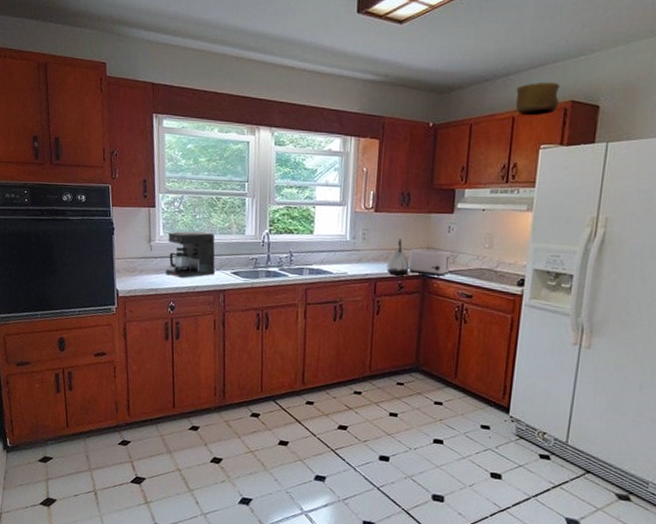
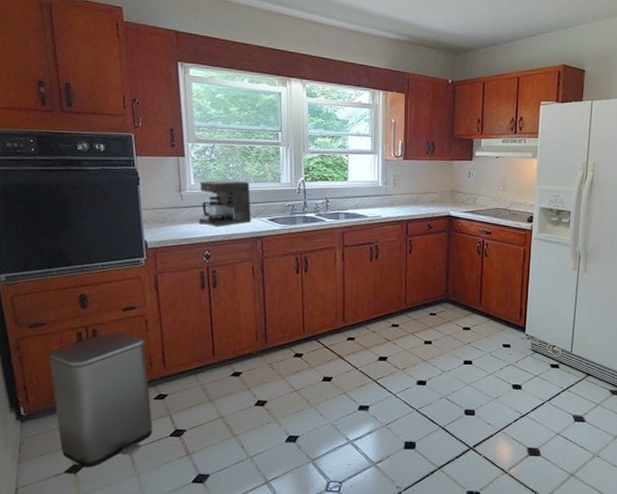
pedal bin: none [31,375,116,503] -> present [49,331,152,468]
kettle: present [386,239,410,276] -> none [416,184,437,217]
toaster: present [408,248,452,276] -> none [435,192,472,216]
basket: present [515,82,560,116] -> none [519,48,554,77]

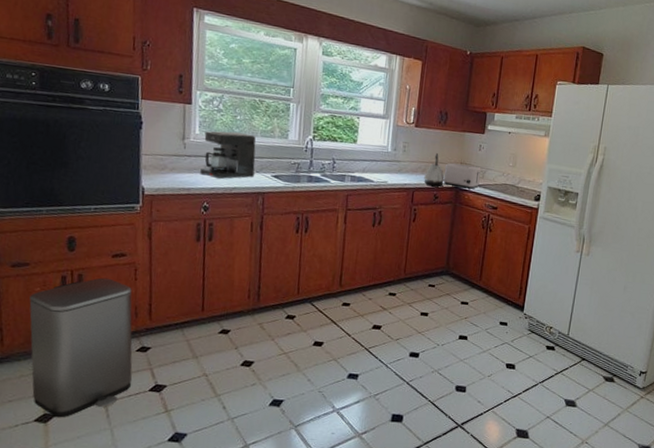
kettle: none [416,184,437,217] -> present [424,153,445,187]
toaster: none [435,192,472,216] -> present [443,162,481,189]

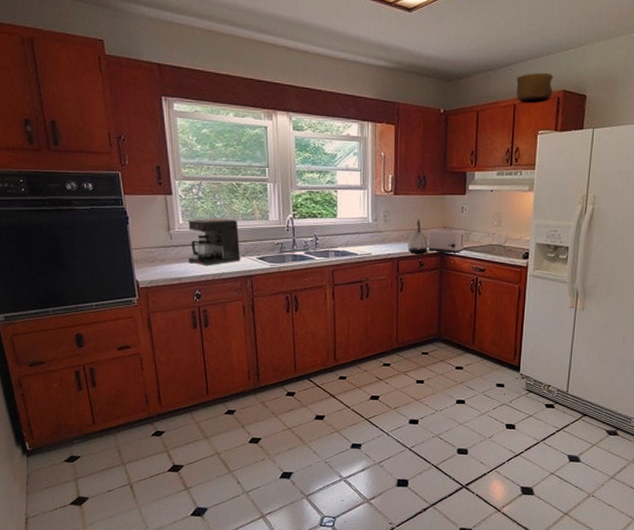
pedal bin: present [29,277,133,418] -> none [50,370,151,500]
basket: none [539,27,575,57] -> present [516,72,554,104]

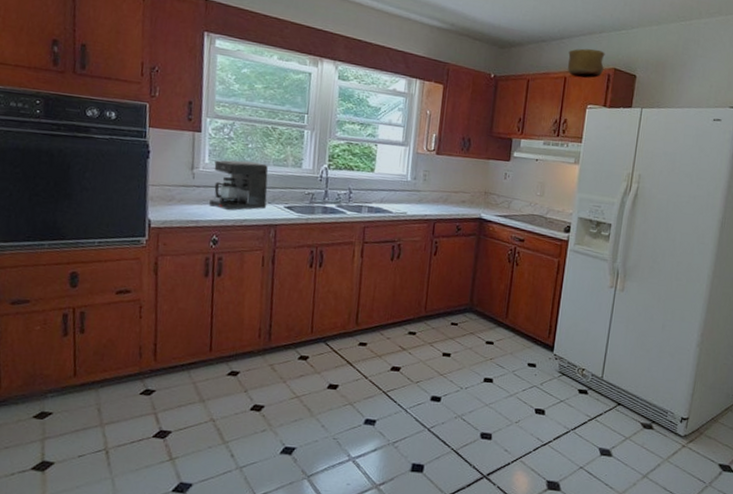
kettle: present [408,220,428,254] -> none [445,182,468,218]
toaster: present [427,228,465,253] -> none [466,192,507,220]

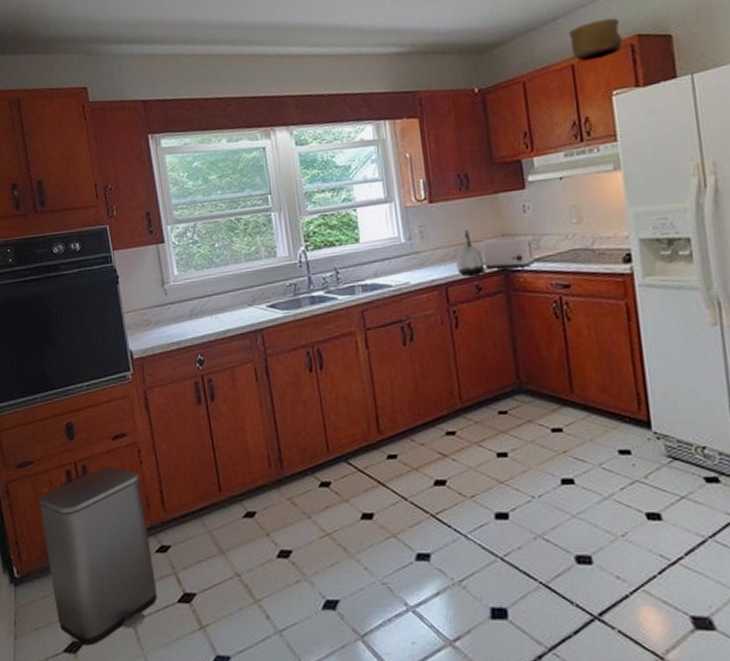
pedal bin: none [28,315,137,466] -> present [39,465,157,646]
coffee maker: present [209,159,269,211] -> none [184,261,248,324]
kettle: none [445,182,468,218] -> present [456,230,485,276]
toaster: none [466,192,507,220] -> present [481,235,536,269]

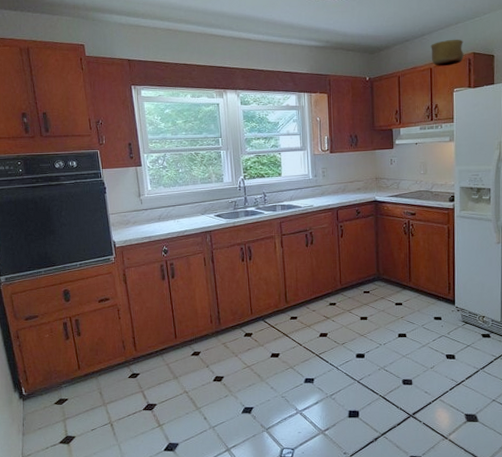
pedal bin: present [39,465,157,646] -> none [42,320,128,439]
kettle: present [456,230,485,276] -> none [345,173,363,204]
toaster: present [481,235,536,269] -> none [362,179,396,200]

